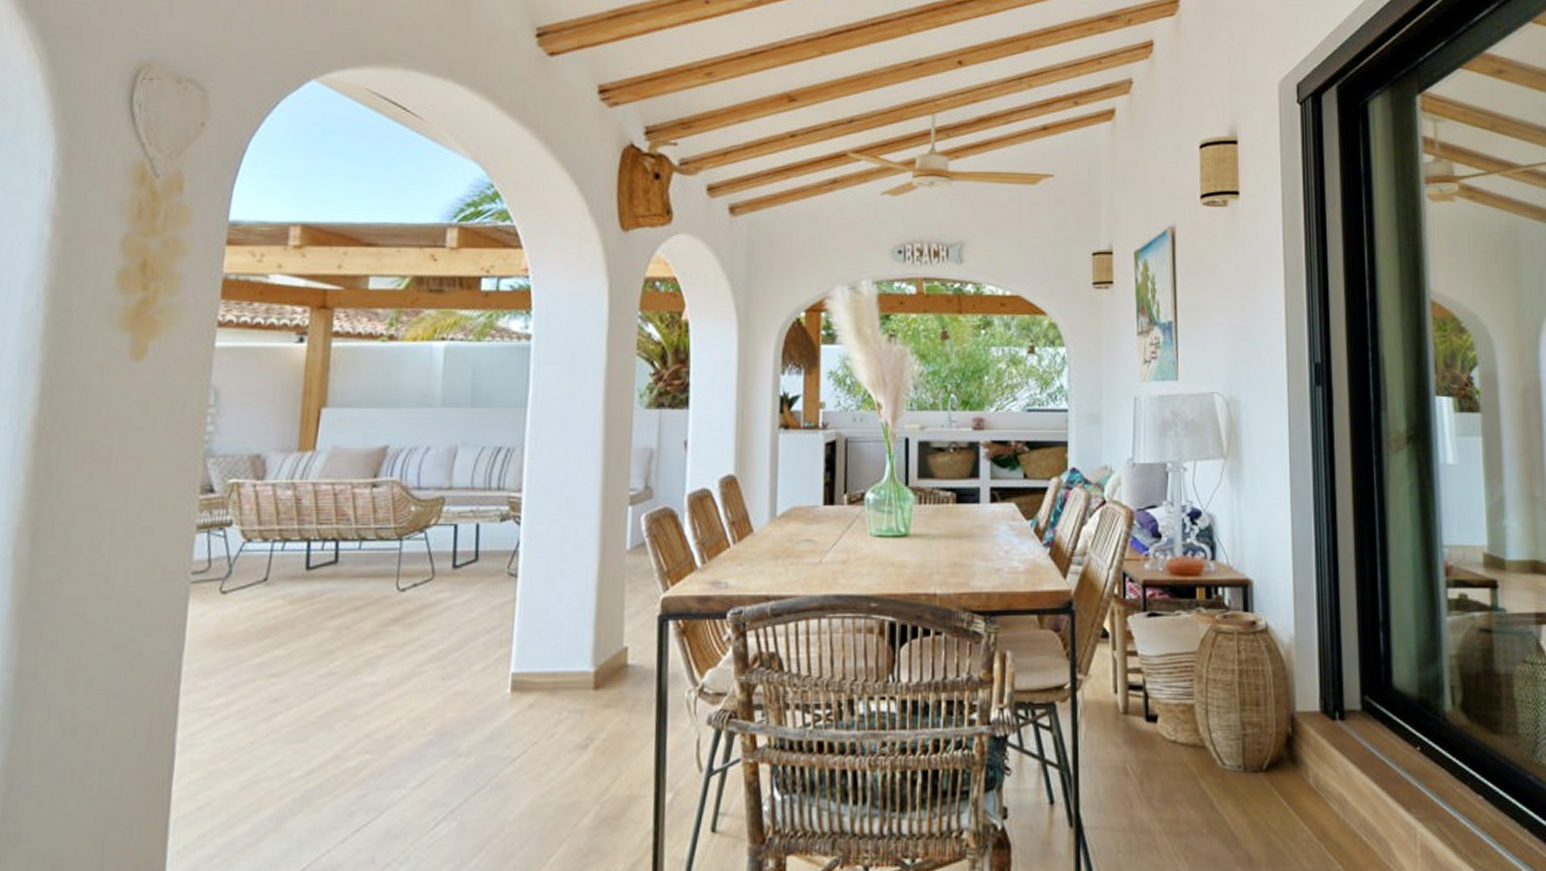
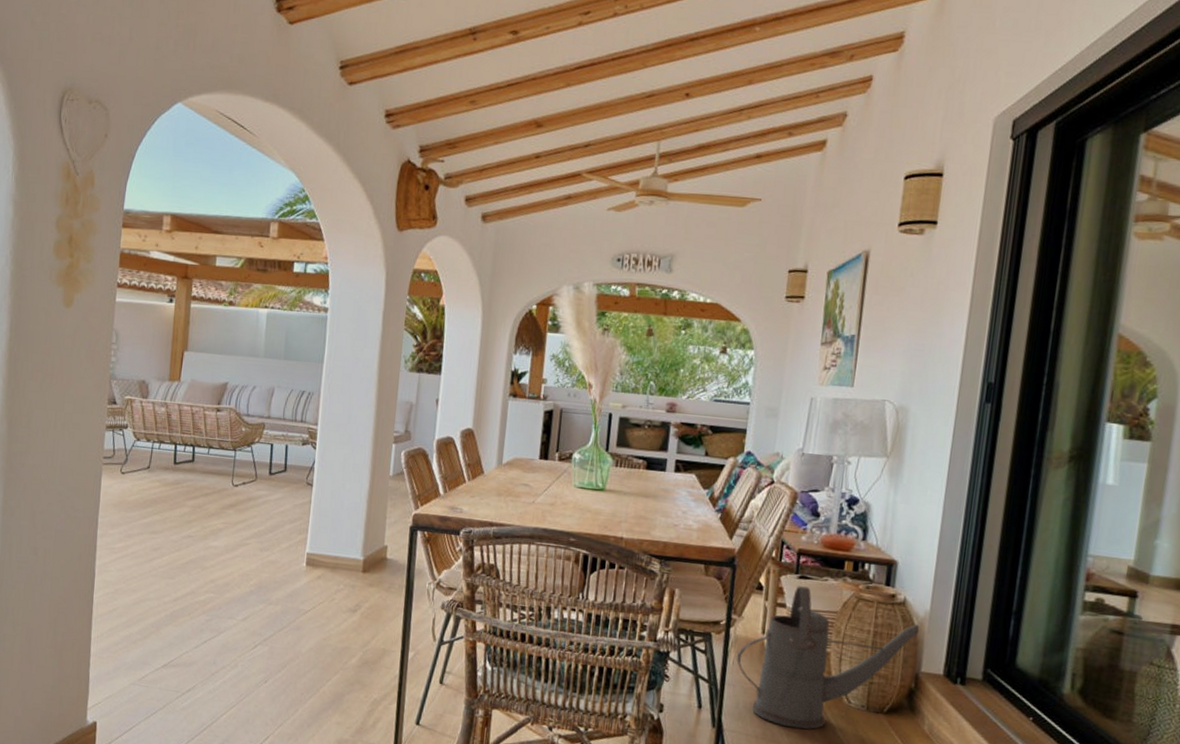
watering can: none [1089,626,1288,810] -> present [737,586,920,730]

